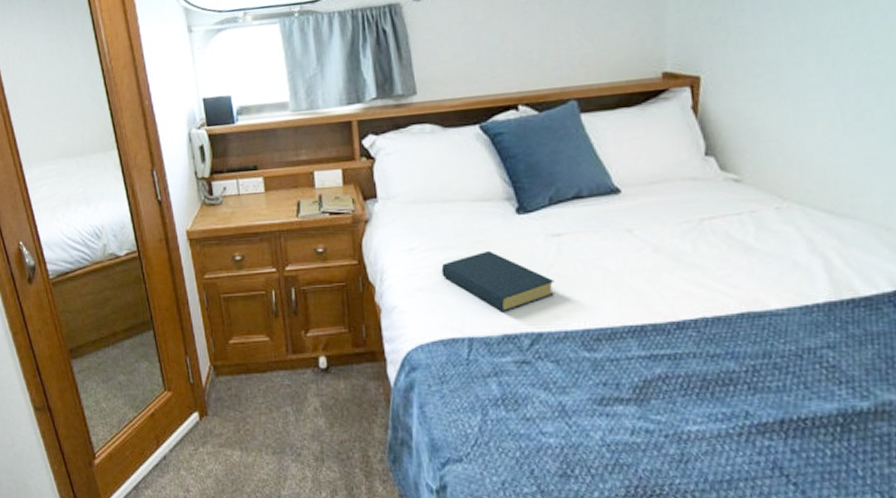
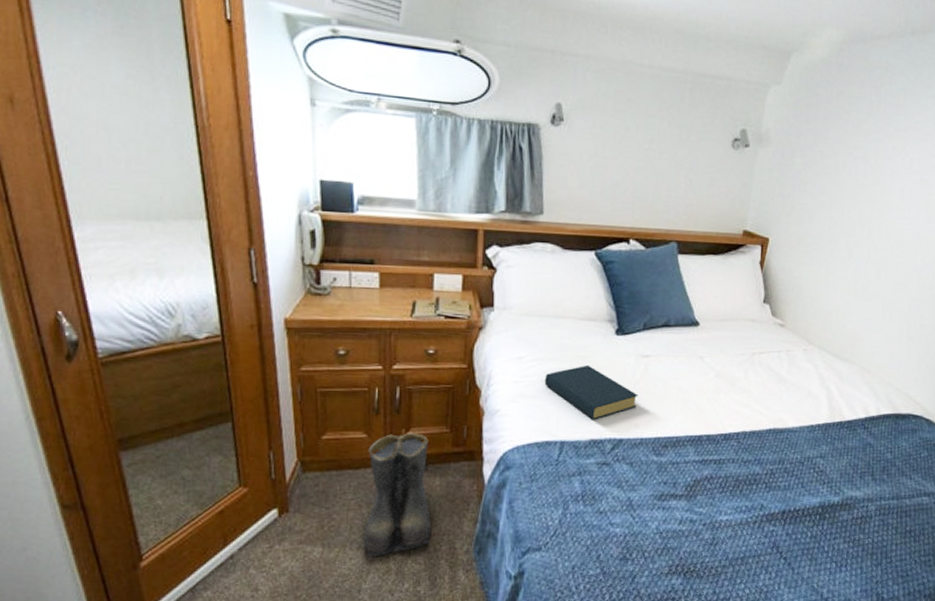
boots: none [272,334,343,462] -> present [364,433,432,556]

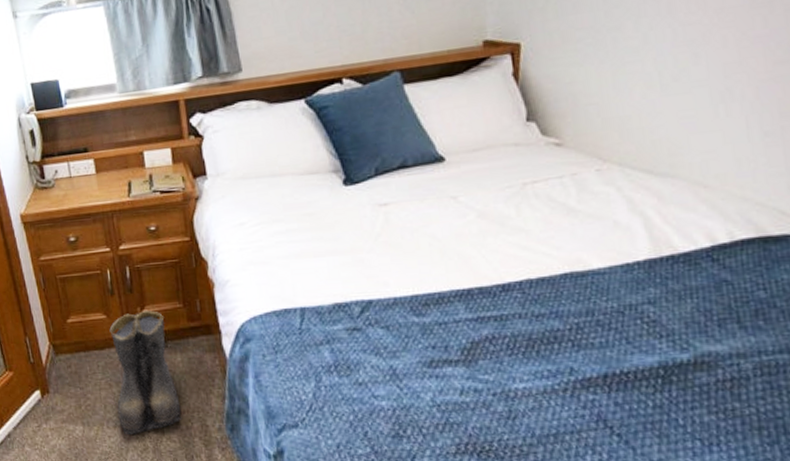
hardback book: present [544,364,638,420] -> none [272,222,383,282]

